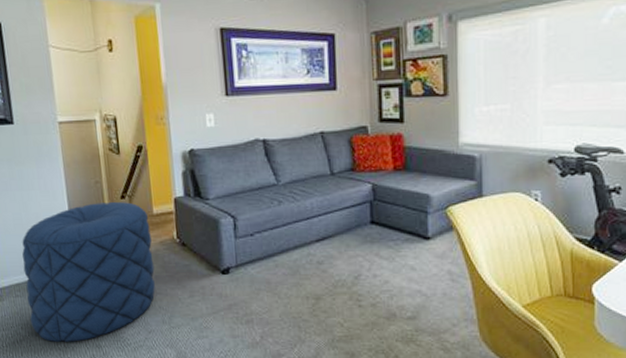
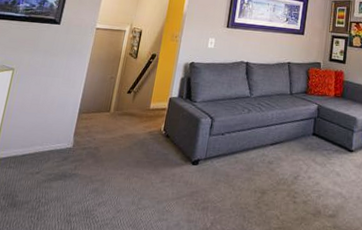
pouf: present [22,201,155,342] -> none [13,94,145,216]

